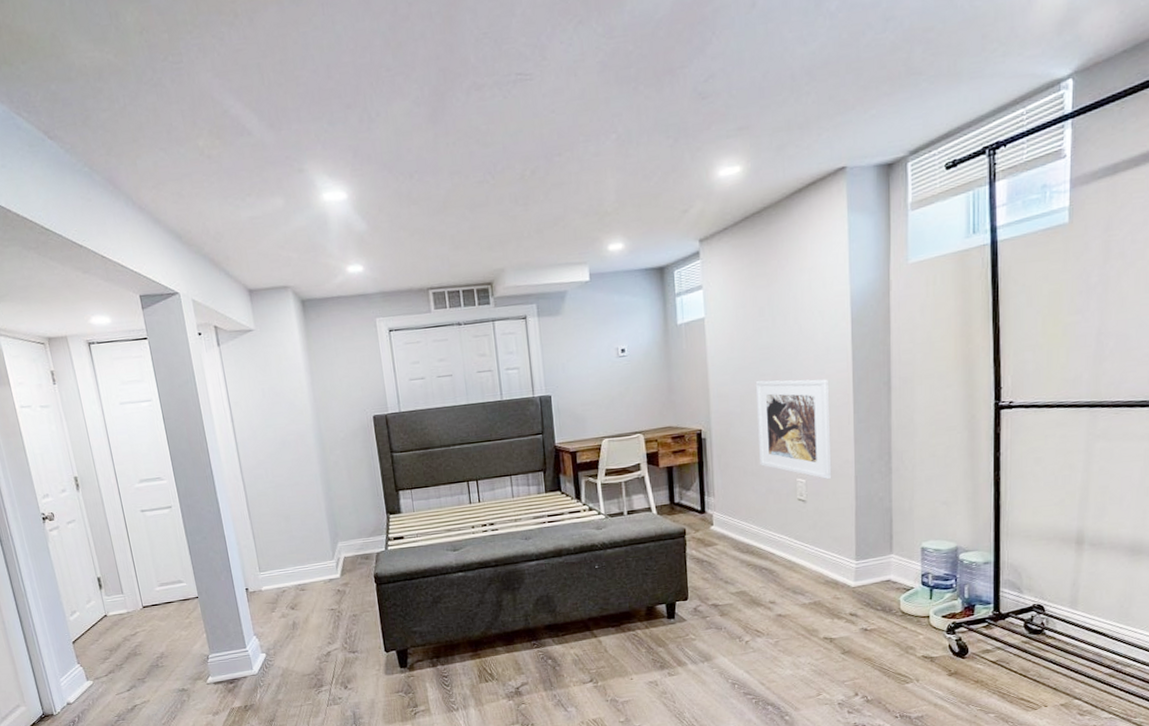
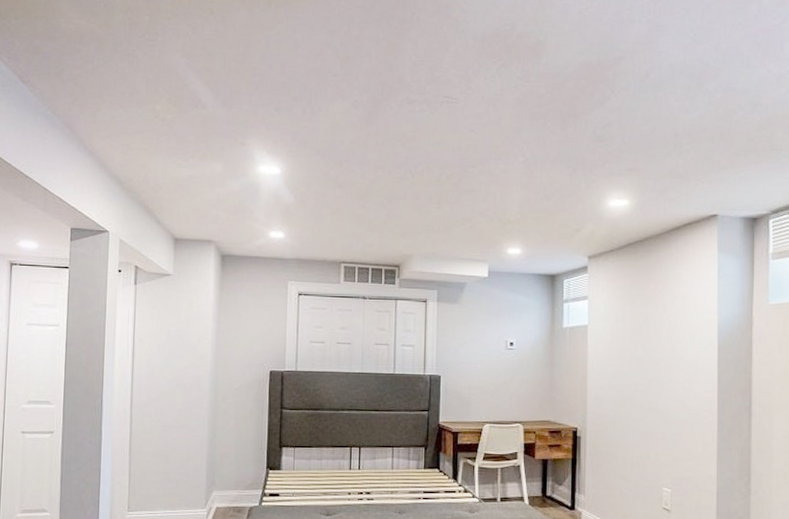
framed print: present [755,379,832,480] -> none [629,390,696,493]

